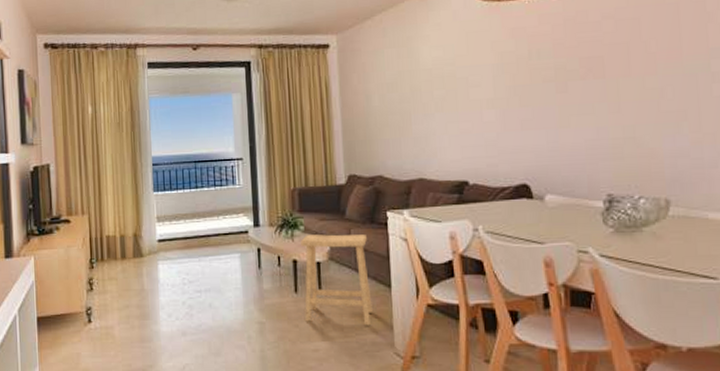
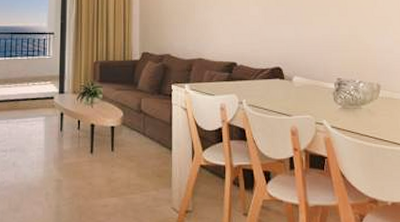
stool: present [301,234,373,326] -> none [98,102,155,184]

